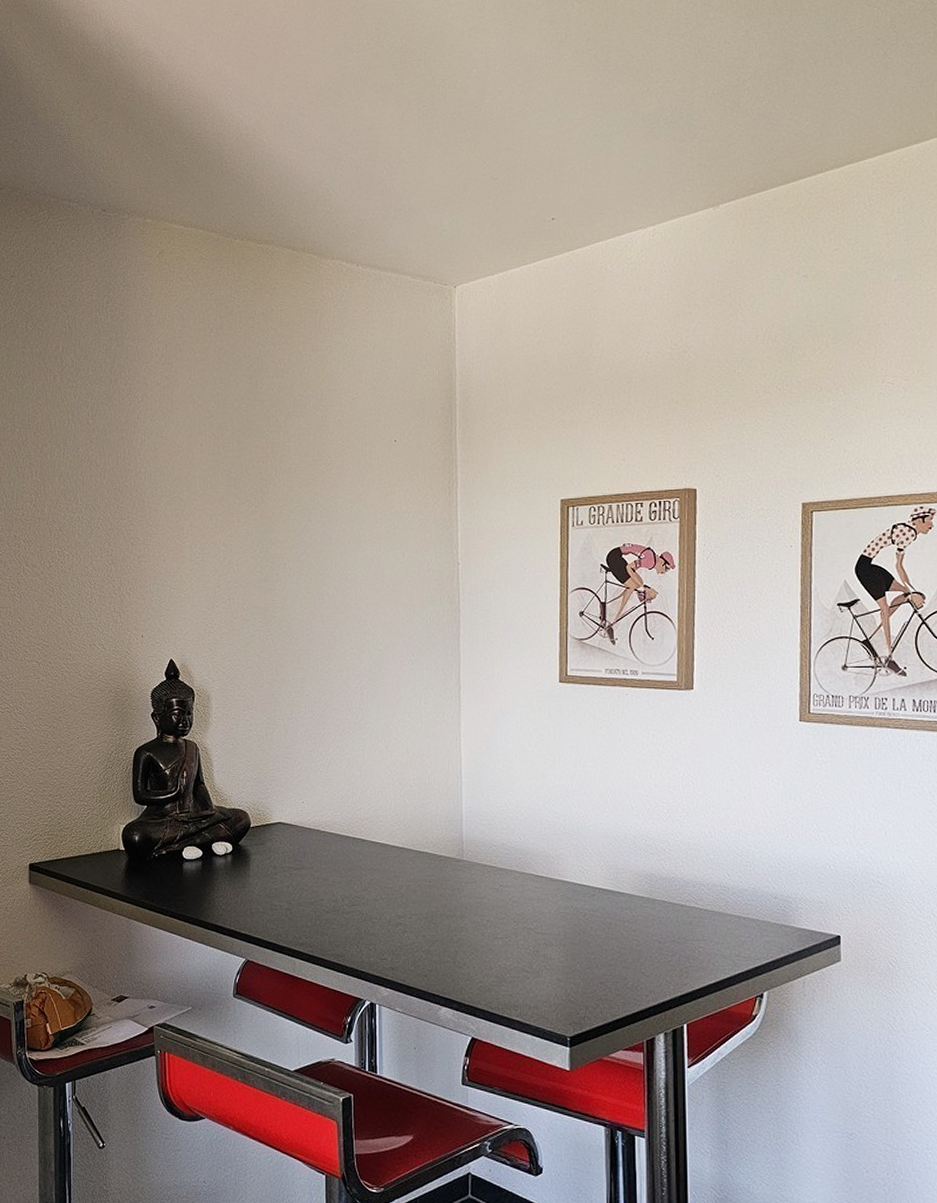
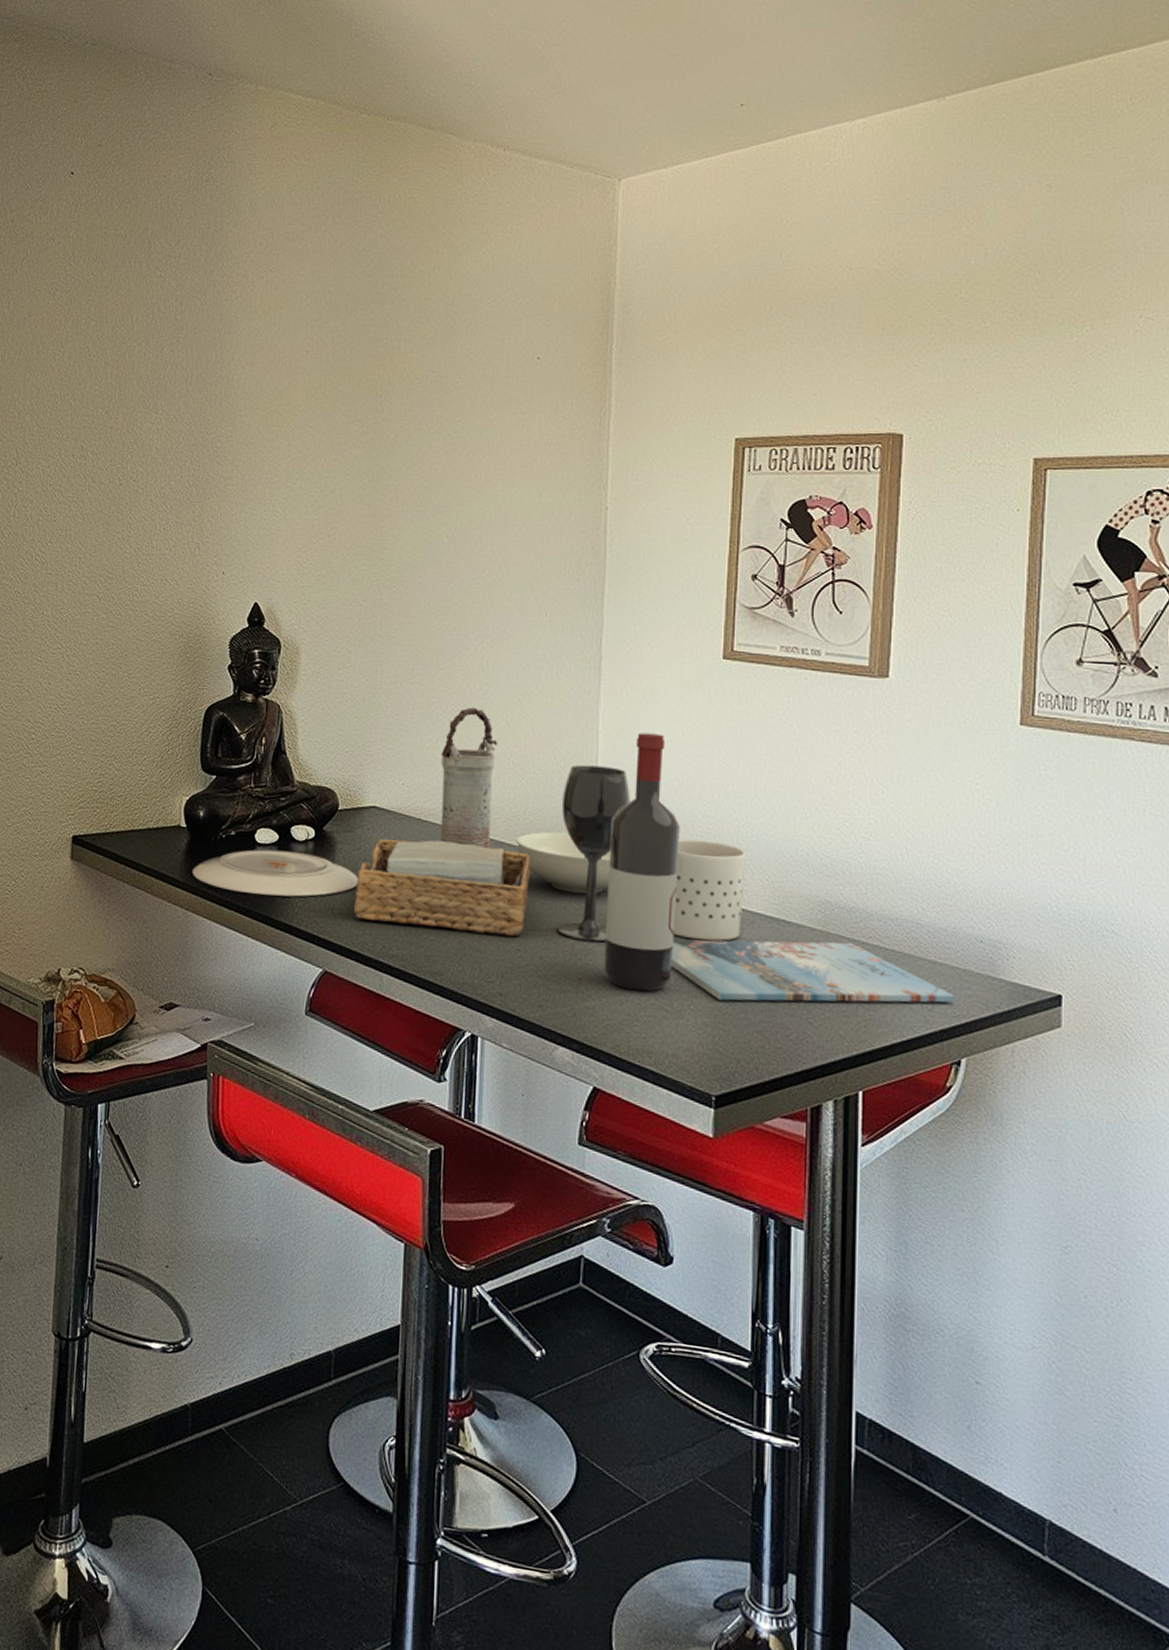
plate: none [131,864,271,902] -> present [191,849,359,897]
napkin holder: none [268,847,412,922] -> present [353,838,531,937]
vase: none [333,735,379,851] -> present [440,707,498,849]
bowl: none [398,833,477,882] -> present [516,831,611,894]
wine glass: none [434,777,491,920] -> present [557,765,632,943]
wine bottle: none [474,747,532,957] -> present [603,732,680,992]
mug: none [529,831,585,913] -> present [673,838,745,942]
magazine: none [529,906,756,960] -> present [671,939,955,1003]

